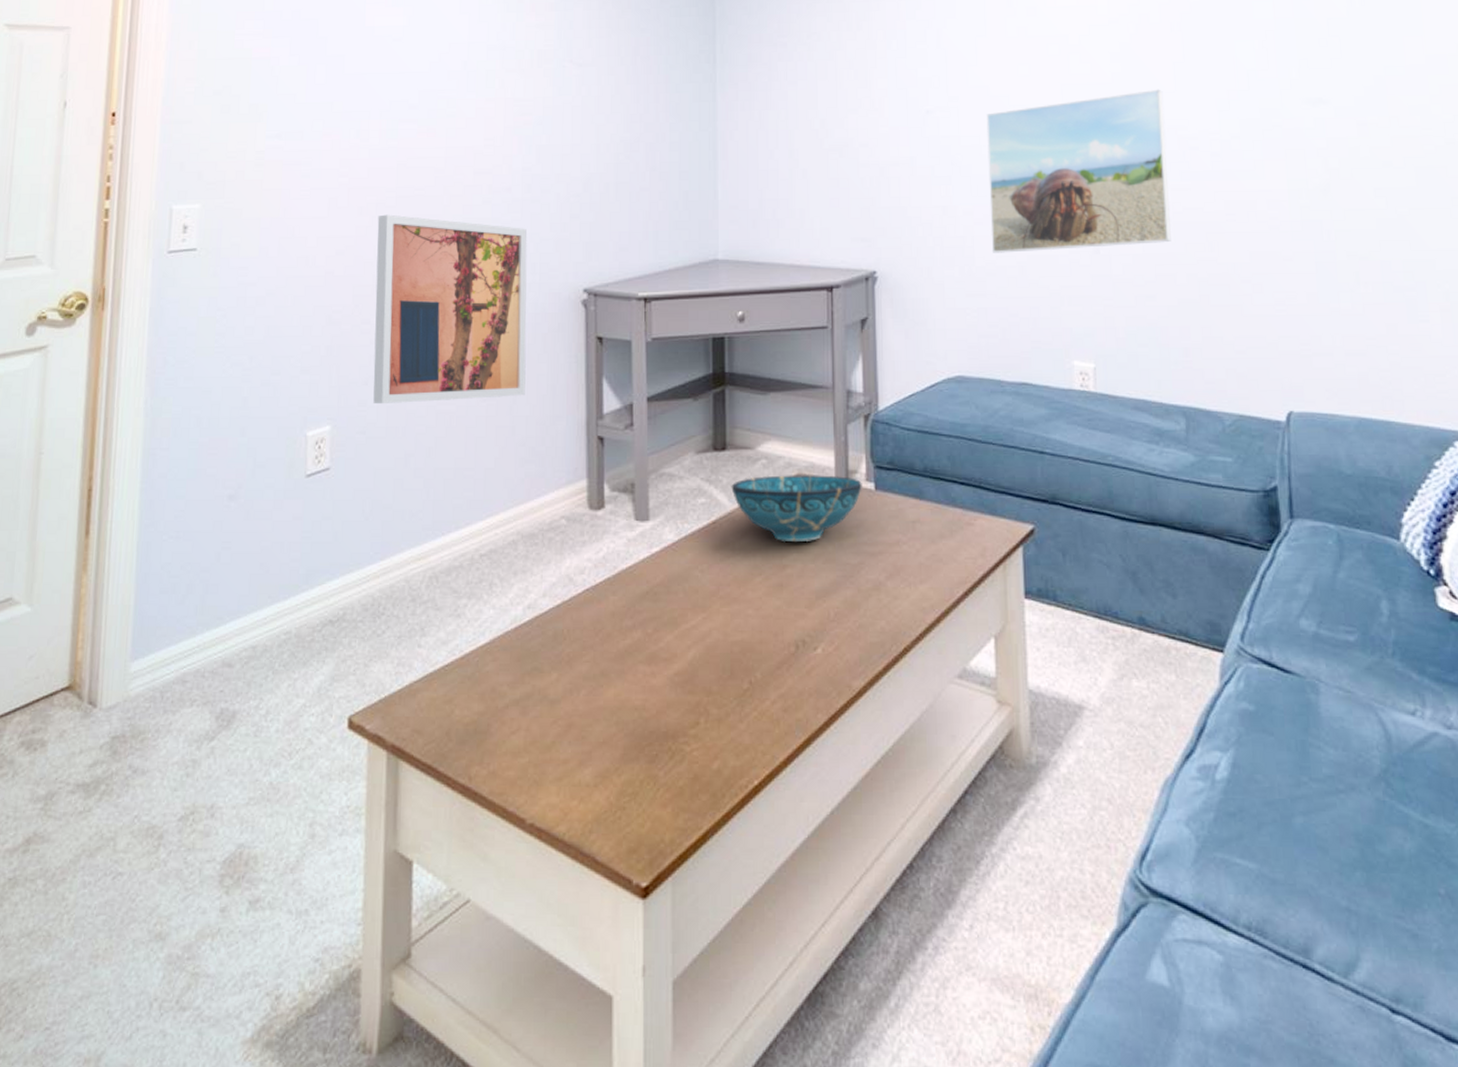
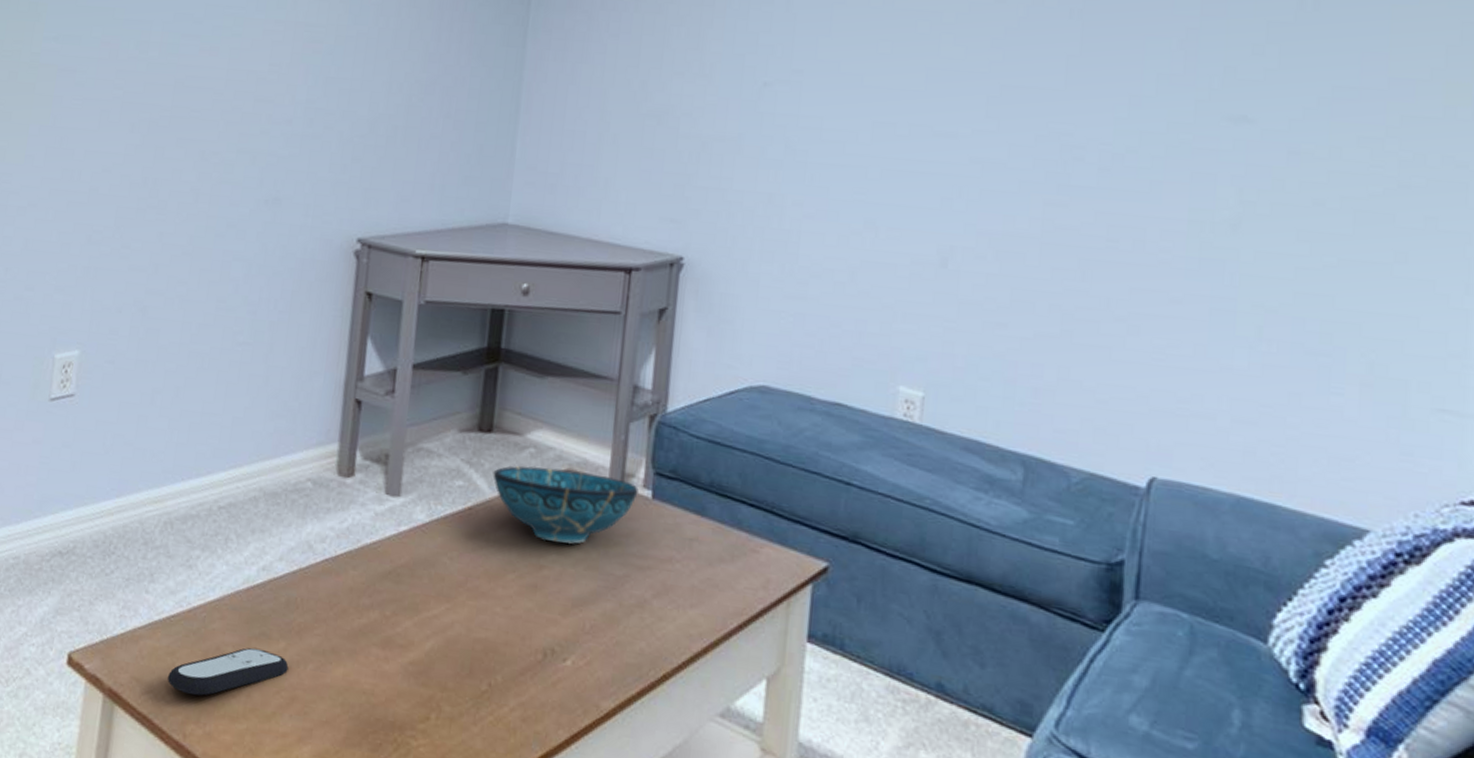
wall art: present [373,214,528,405] -> none [125,134,304,346]
remote control: none [448,683,562,737] -> present [167,647,289,696]
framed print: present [986,89,1171,253] -> none [819,85,1050,265]

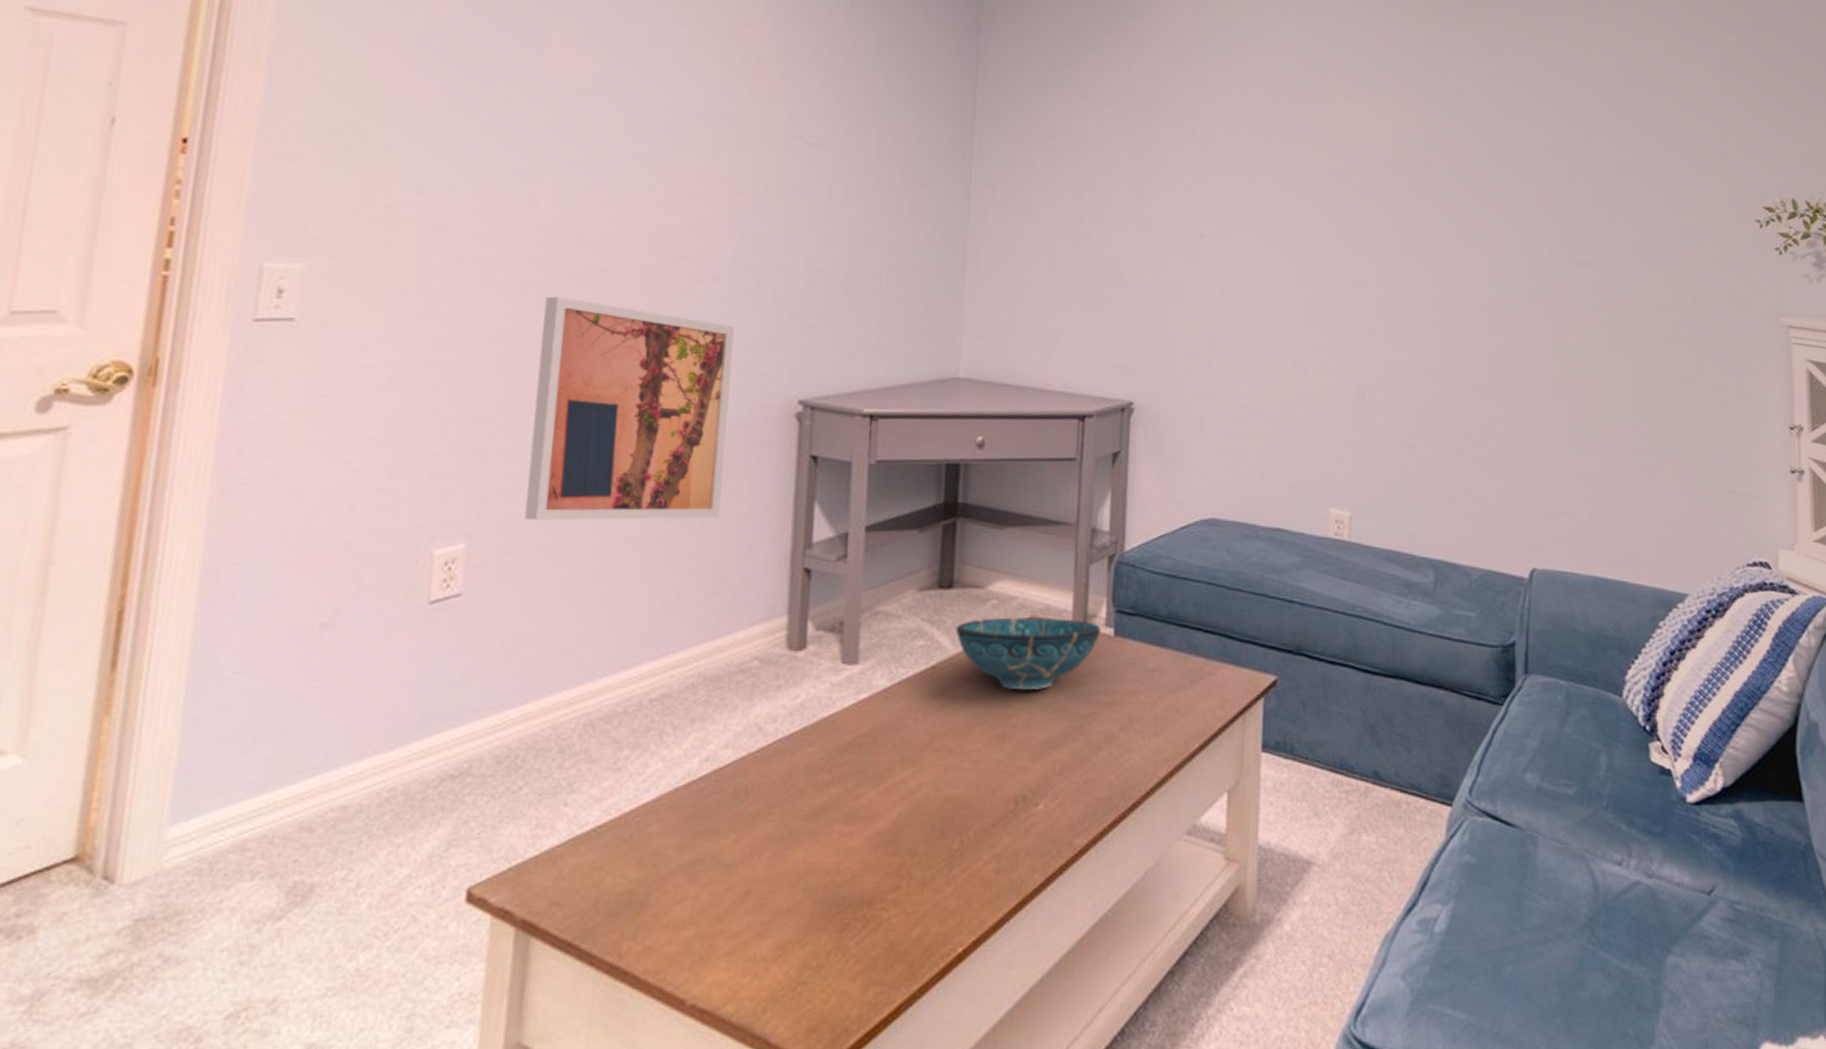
wall art: none [125,134,304,346] -> present [524,296,735,521]
remote control: present [167,647,289,696] -> none [596,846,741,909]

